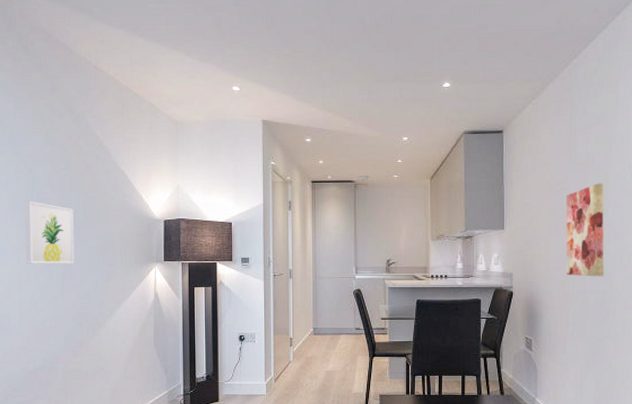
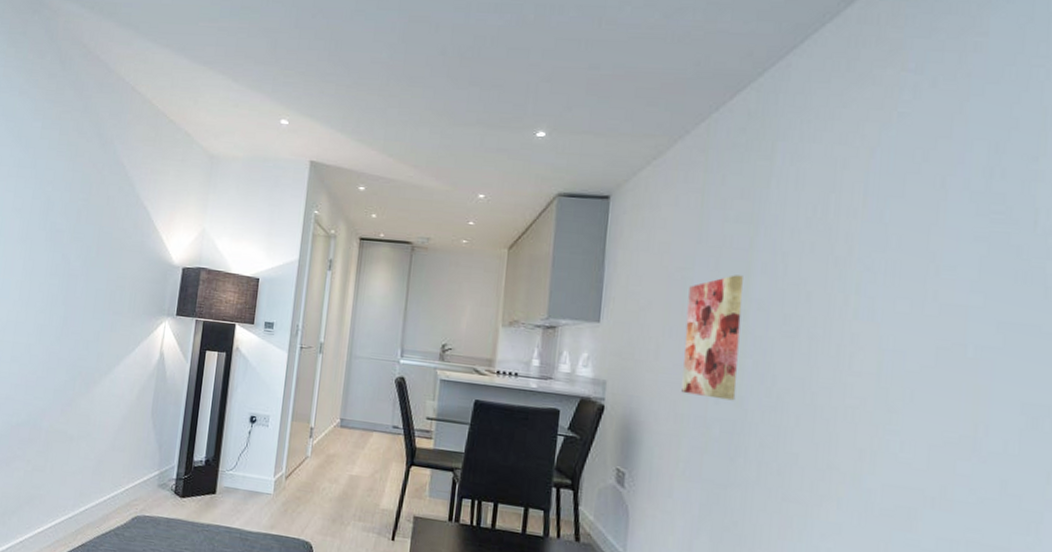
wall art: present [25,201,74,264] -> none [27,230,86,307]

